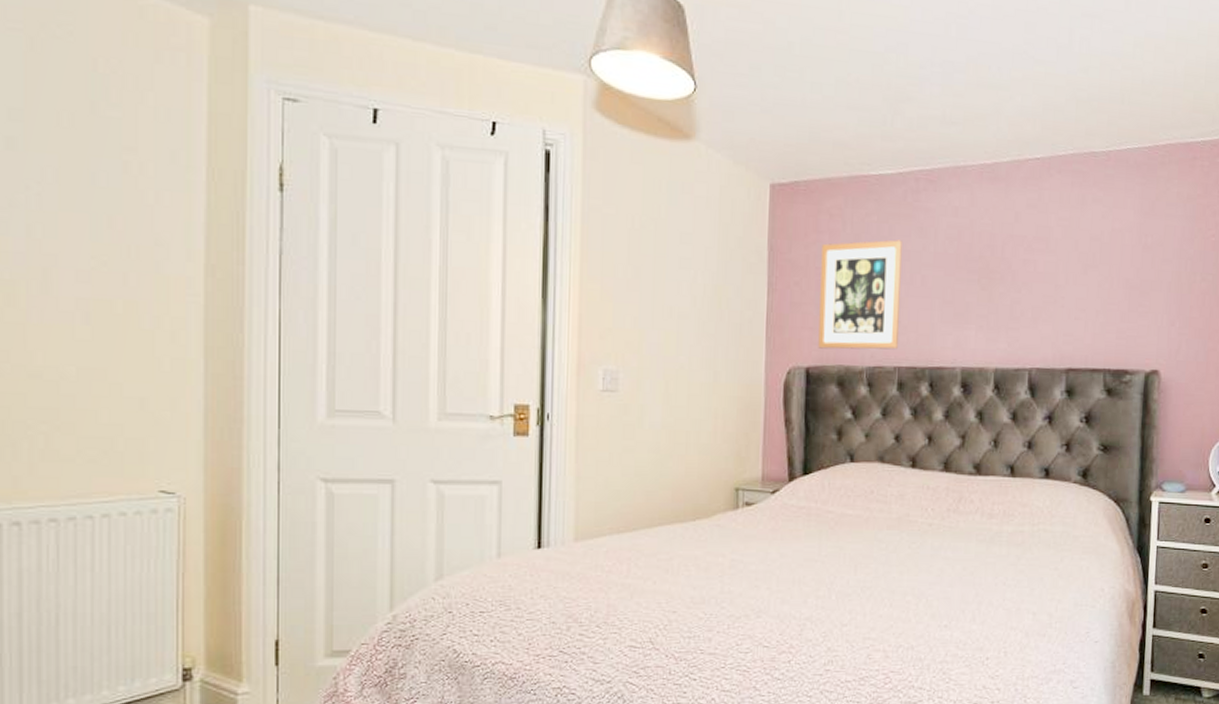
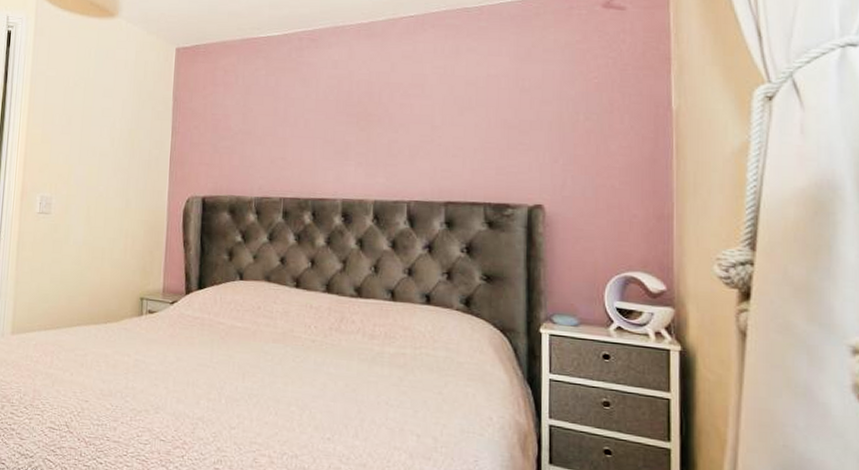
wall art: present [818,239,902,350] -> none [213,89,287,183]

